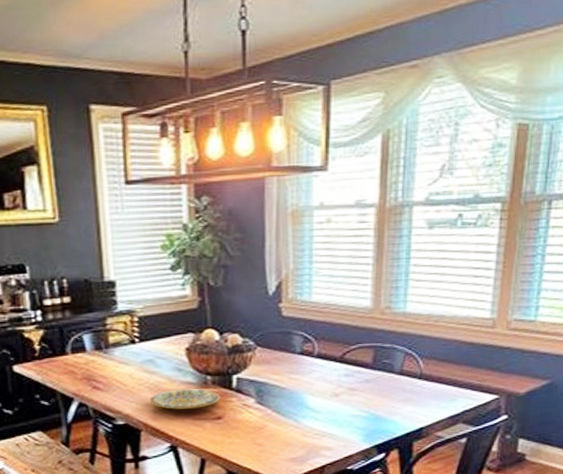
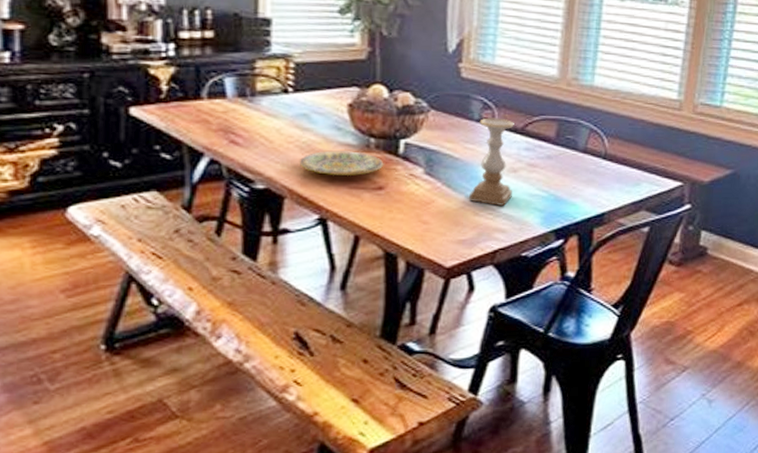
candle holder: none [297,349,335,427] -> present [469,117,514,206]

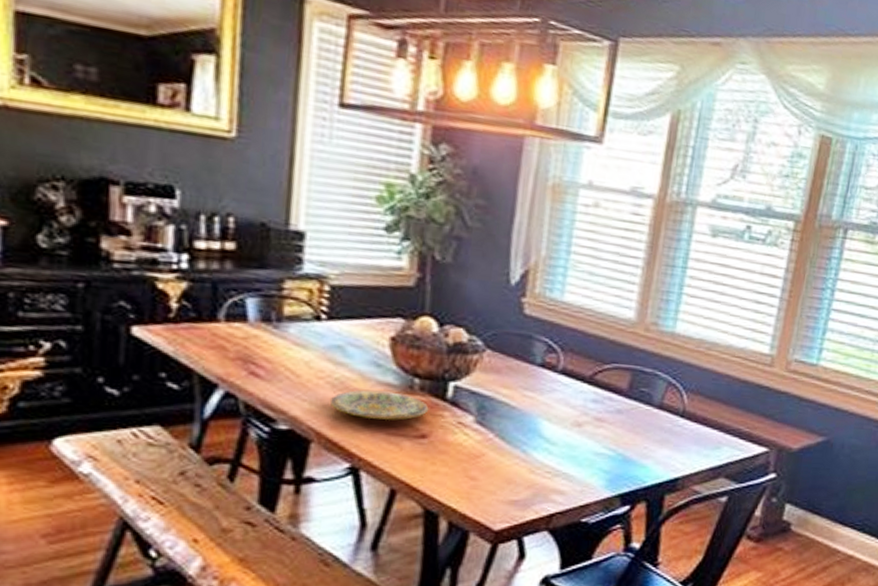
candle holder: present [469,117,514,206] -> none [525,362,582,464]

